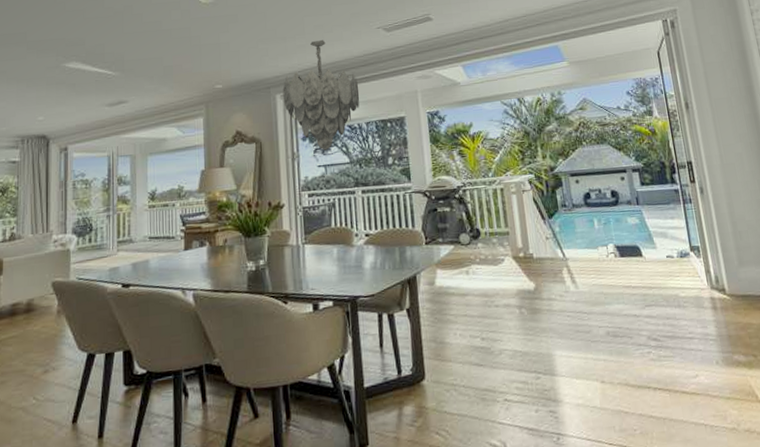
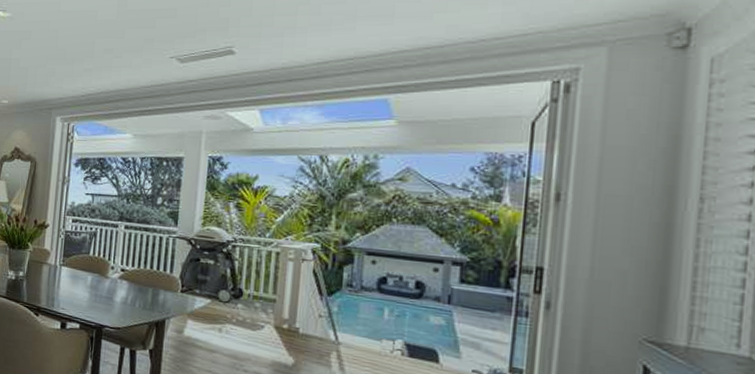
chandelier: present [282,39,360,150] -> none [62,64,140,180]

